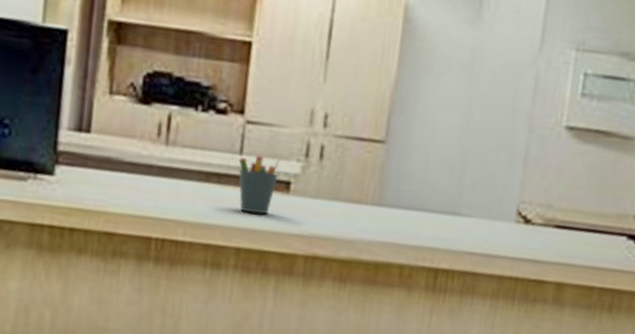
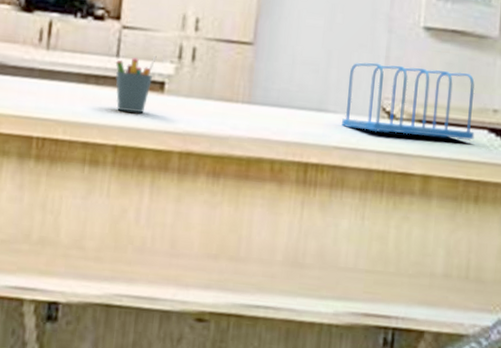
file sorter: none [475,163,616,247] -> present [342,62,475,140]

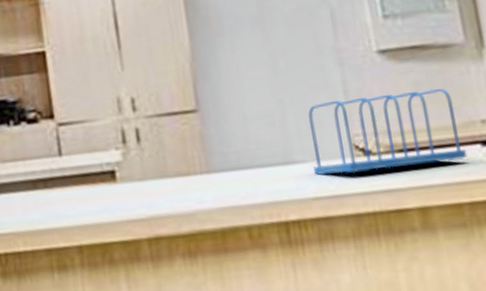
pen holder: present [115,55,157,113] -> none [59,145,102,210]

